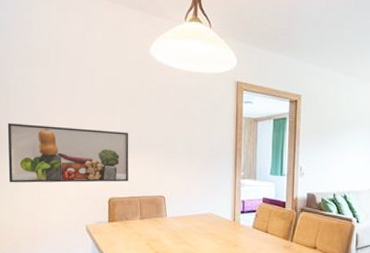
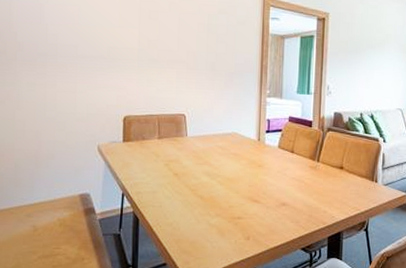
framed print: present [7,123,129,183] -> none [9,34,148,99]

